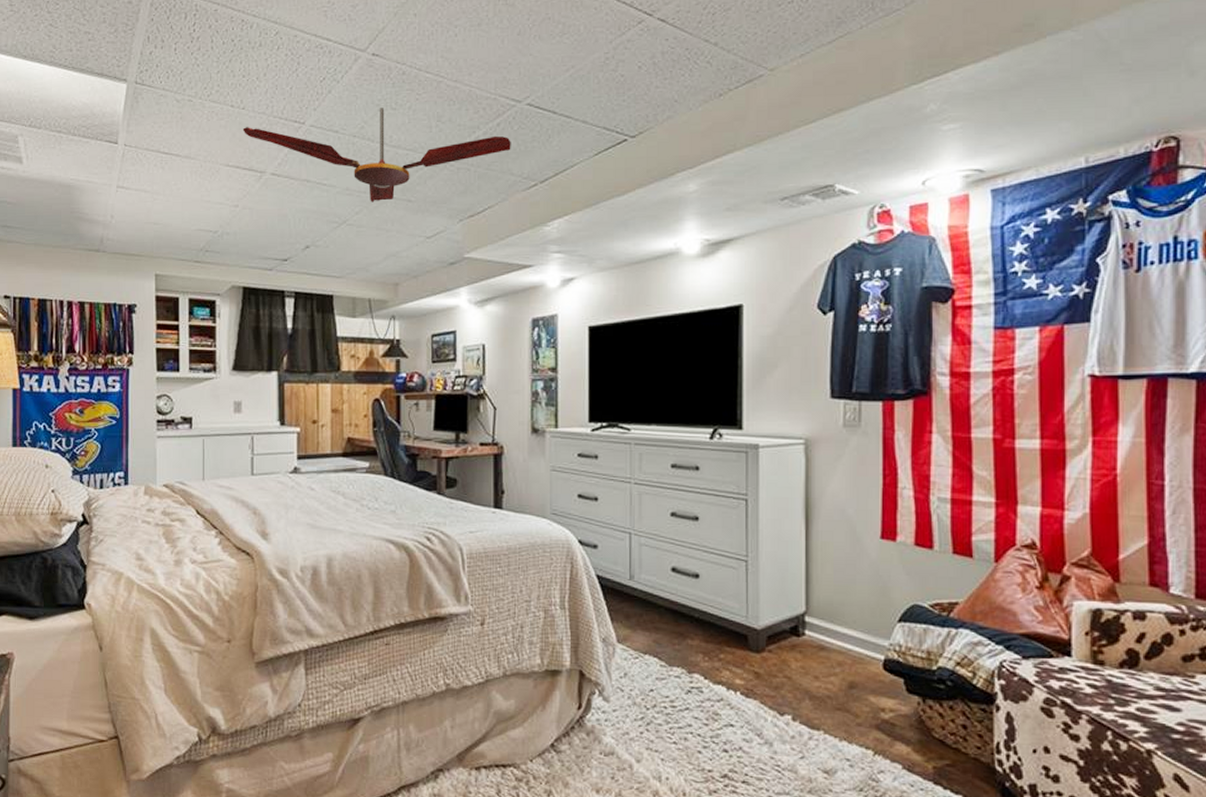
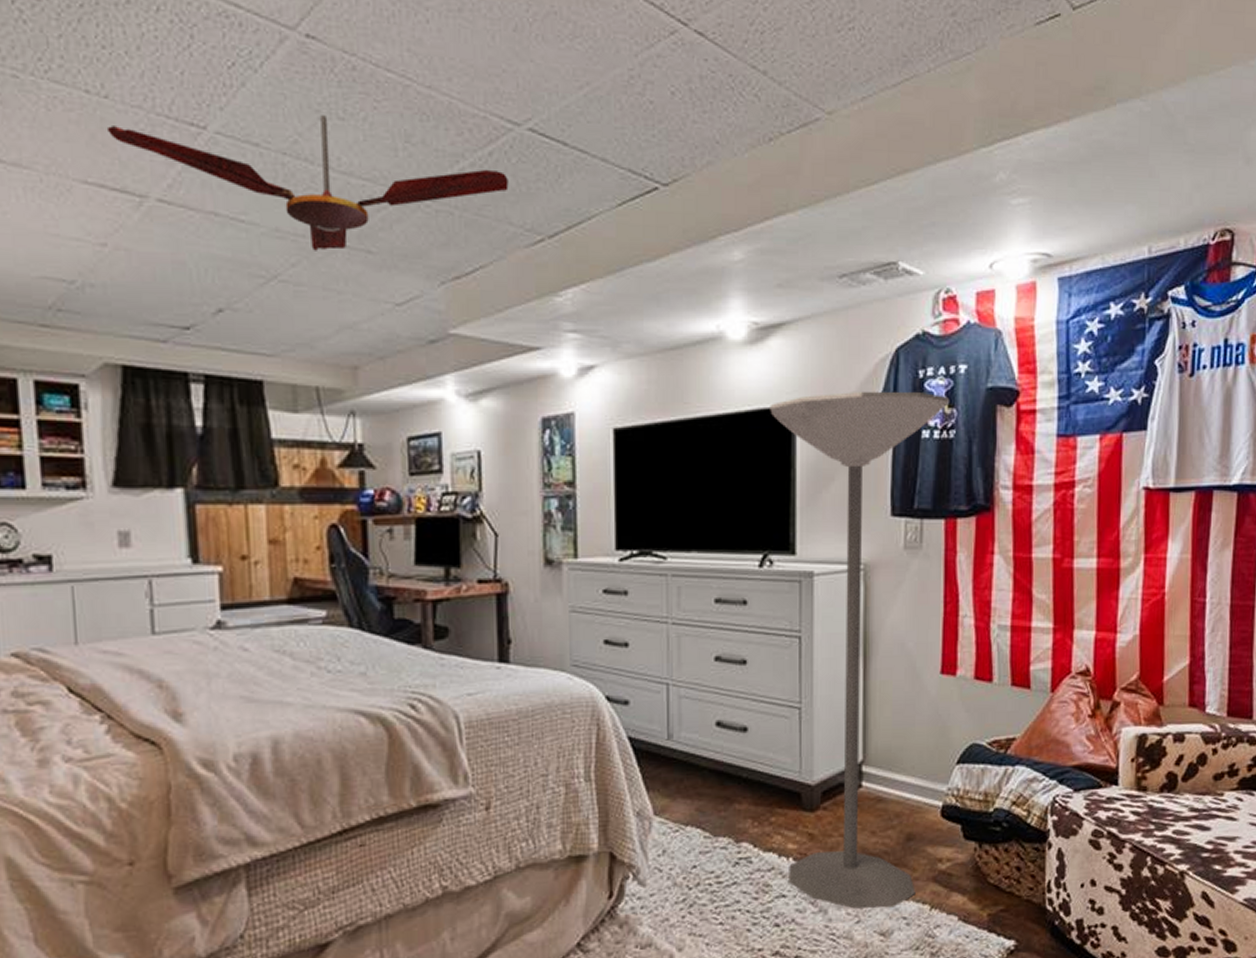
floor lamp: none [720,291,886,748] -> present [770,391,950,909]

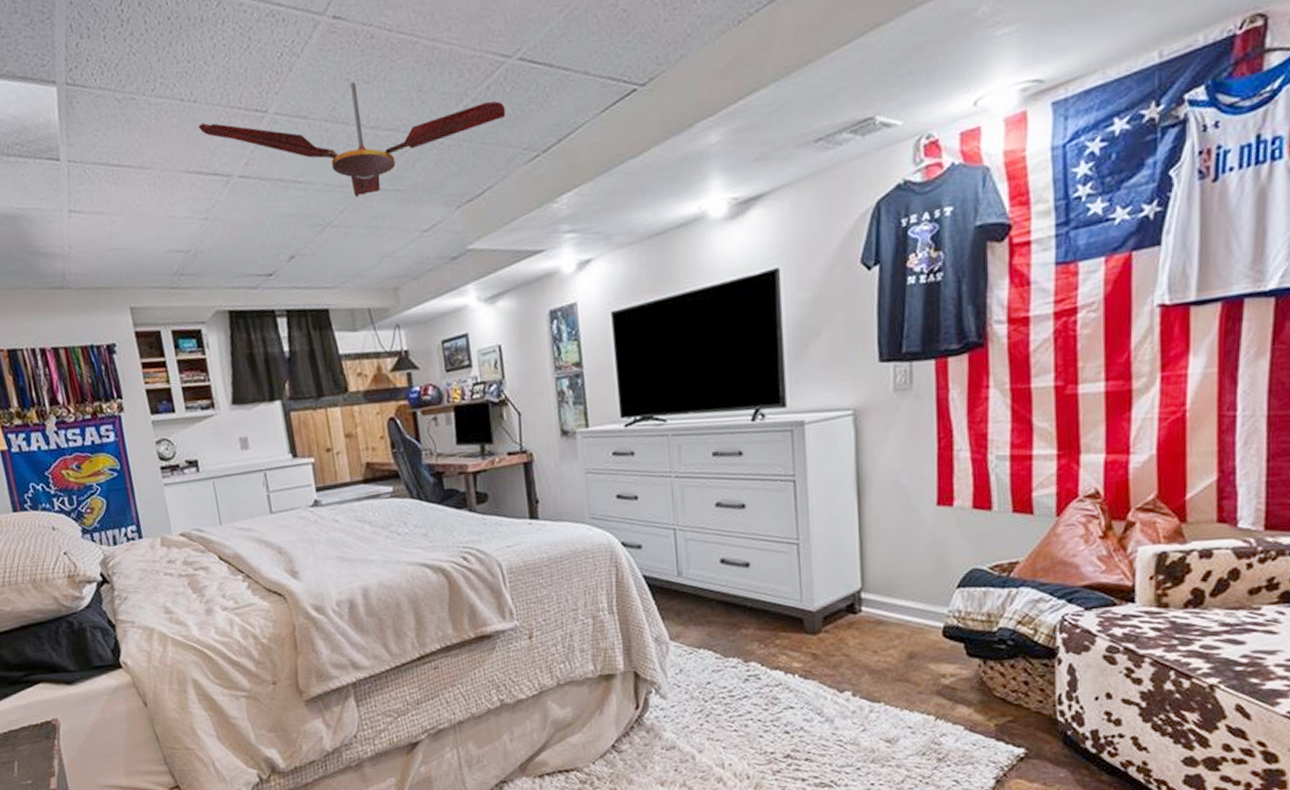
floor lamp: present [770,391,950,909] -> none [753,239,936,719]

